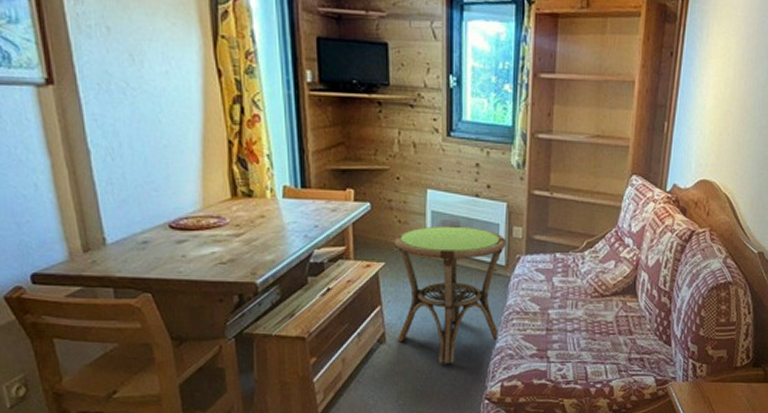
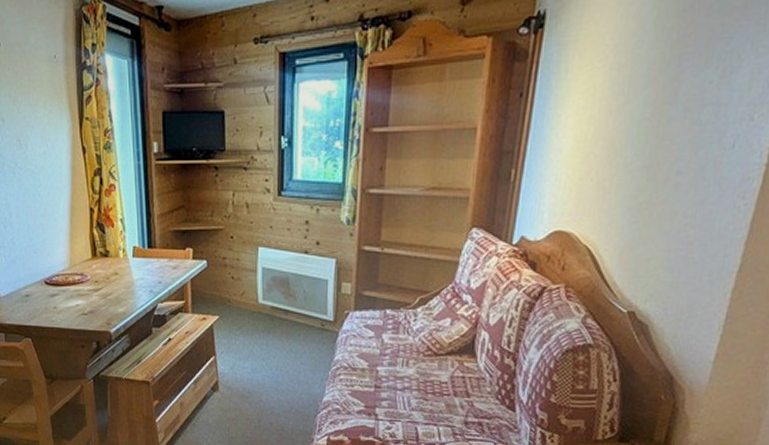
side table: present [394,225,506,363] -> none [228,282,335,414]

